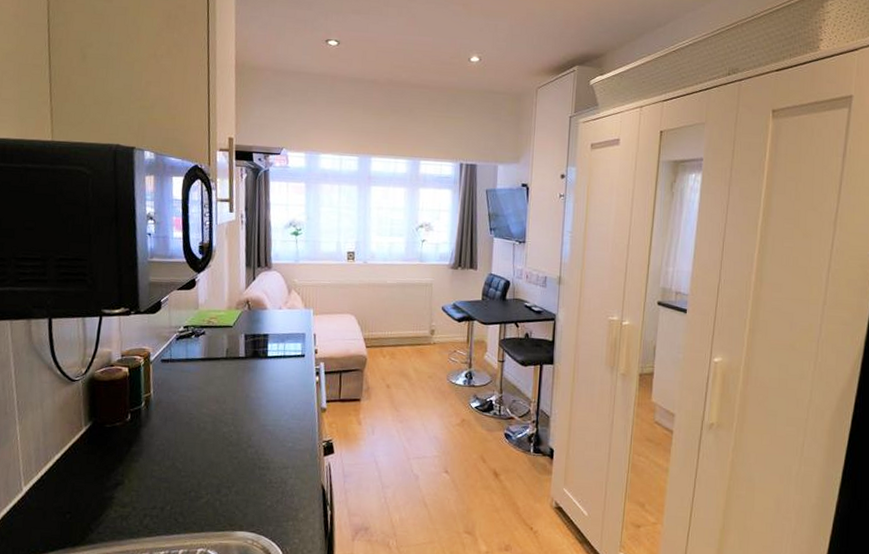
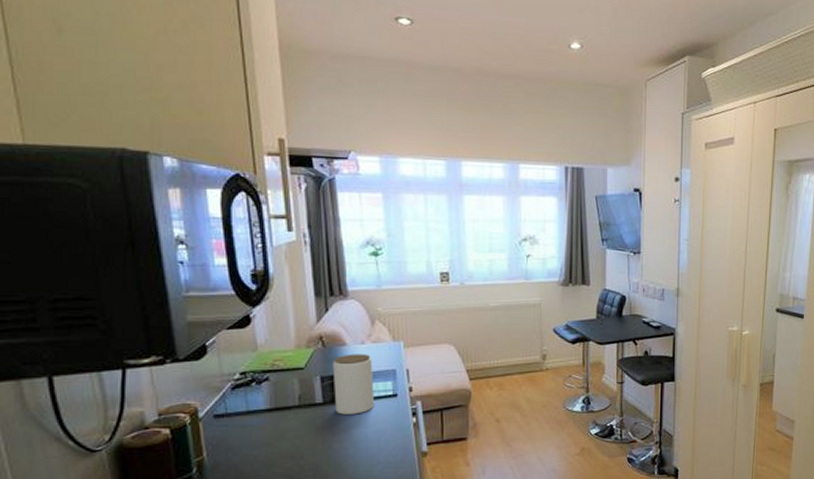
jar: none [254,317,287,370] -> present [332,354,374,415]

